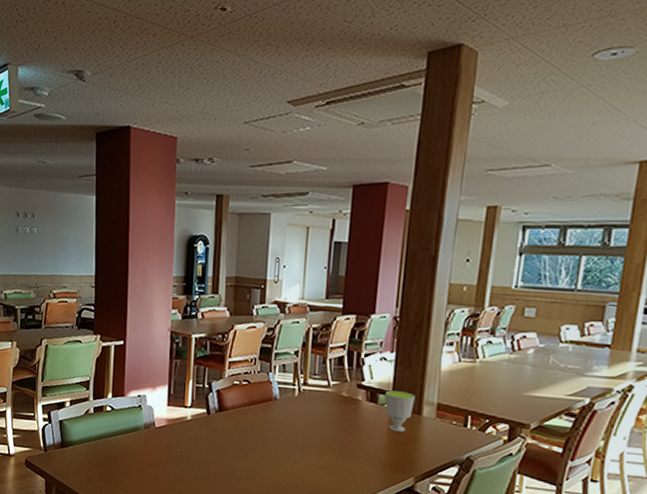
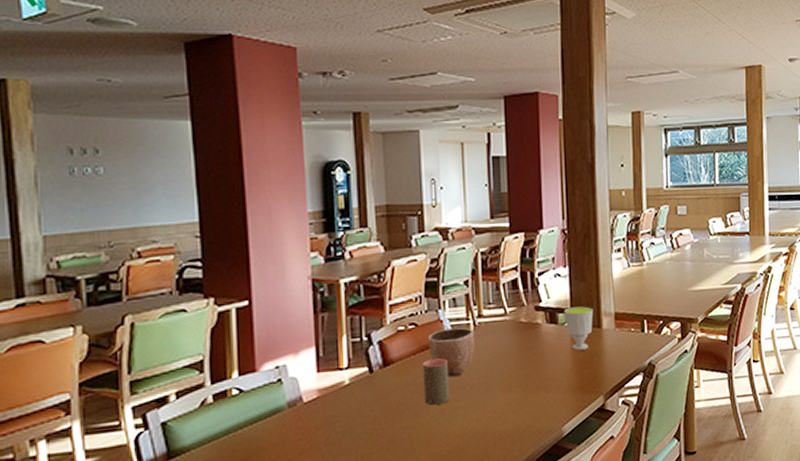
cup: none [248,413,272,452] -> present [423,358,450,406]
decorative bowl: none [257,389,298,432] -> present [428,327,474,377]

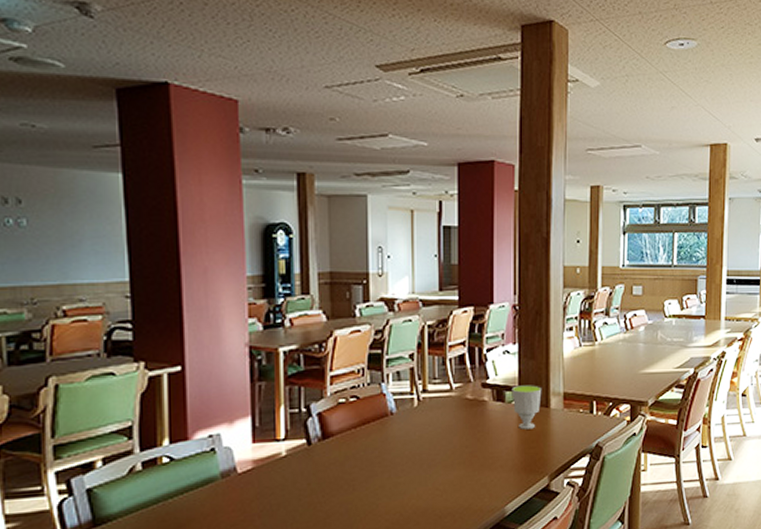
cup: present [423,358,450,406] -> none [363,433,391,480]
decorative bowl: present [428,327,474,377] -> none [369,401,418,452]

